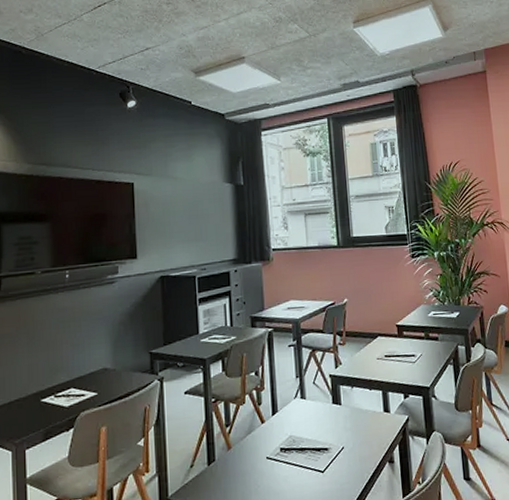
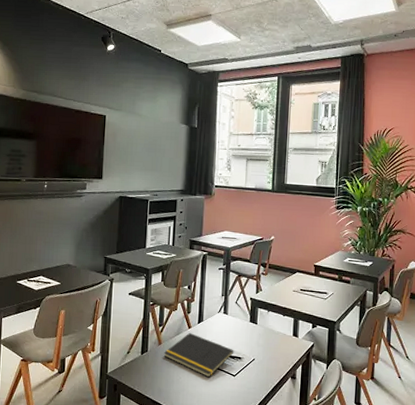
notepad: none [235,428,319,480] -> present [163,333,234,378]

